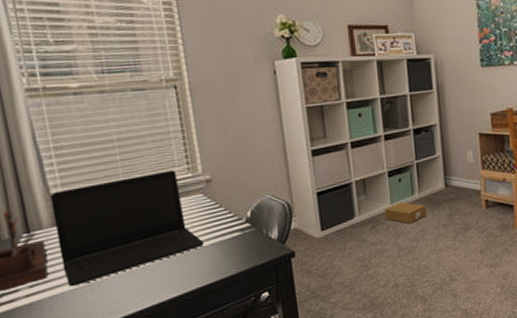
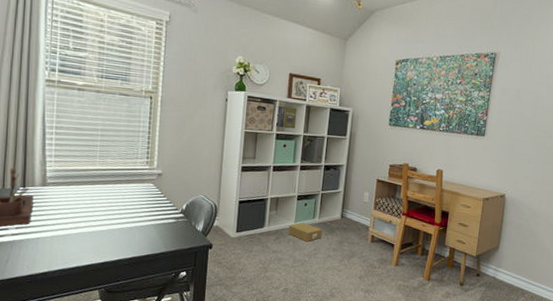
laptop: present [49,170,204,287] -> none [42,160,147,235]
books: none [340,66,369,95] -> present [274,105,297,129]

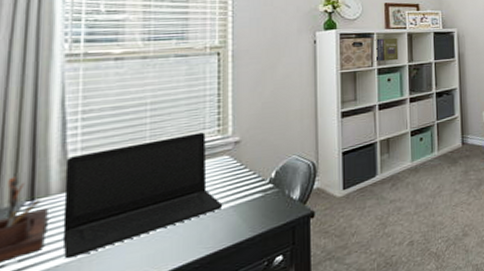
laptop: none [42,160,147,235] -> present [62,132,223,259]
box: present [288,222,322,242] -> none [405,159,444,181]

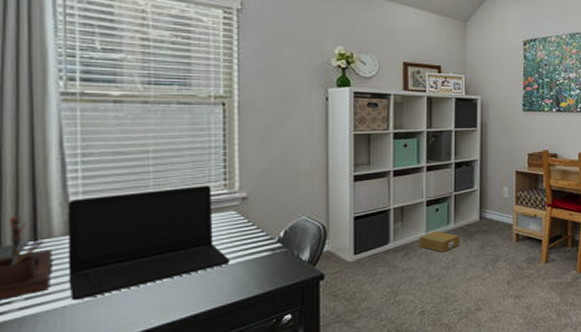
books: present [374,37,399,62] -> none [390,100,417,125]
box: none [405,159,444,181] -> present [419,230,459,253]

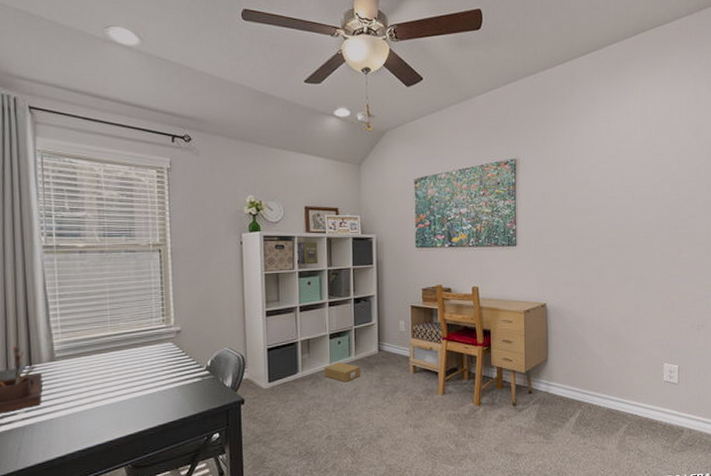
laptop: present [67,185,230,301] -> none [50,321,170,415]
books: none [390,100,417,125] -> present [295,241,318,265]

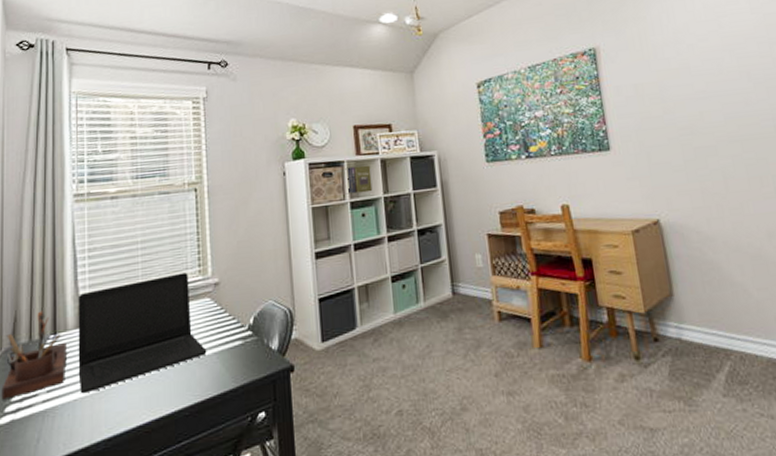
laptop: none [50,321,170,415] -> present [78,272,207,394]
box: present [324,361,360,383] -> none [387,311,433,338]

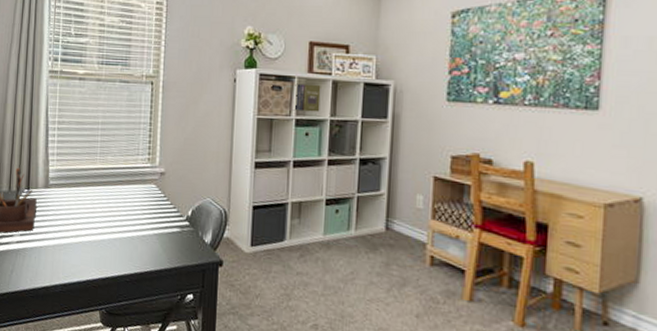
laptop: present [78,272,207,394] -> none [44,157,149,244]

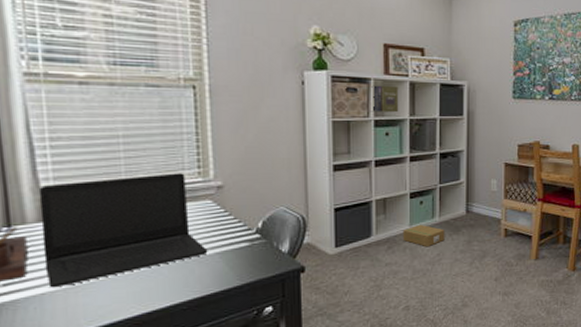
laptop: none [44,157,149,244] -> present [38,173,208,288]
box: none [315,235,361,263] -> present [402,224,445,247]

